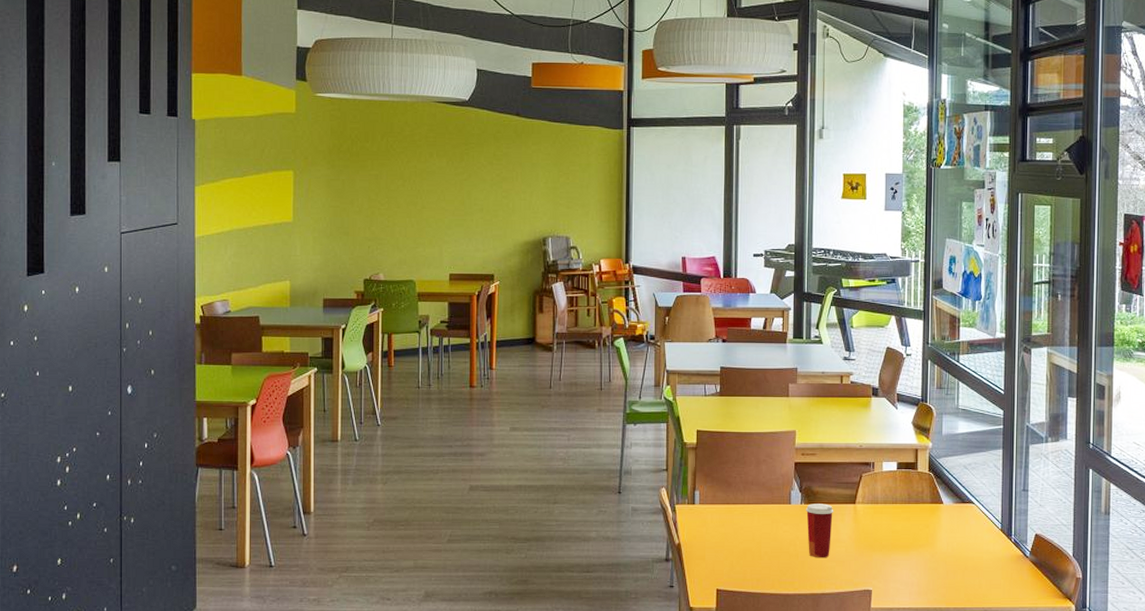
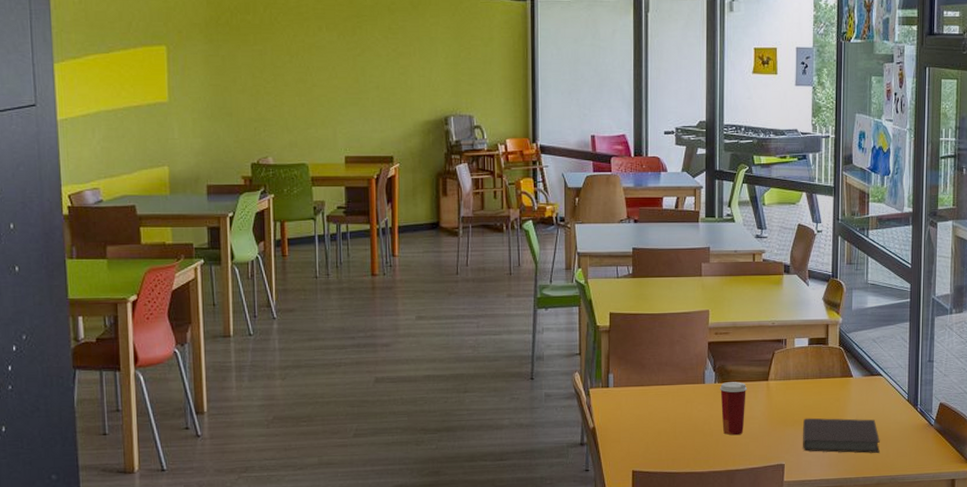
notebook: none [891,543,972,583] -> present [803,418,880,453]

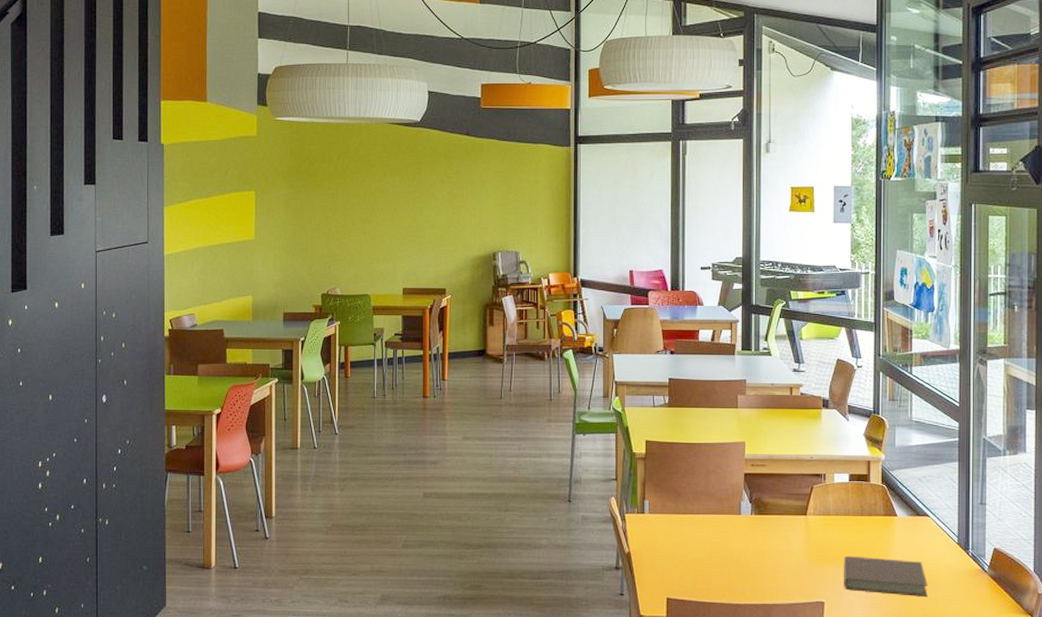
paper cup: present [719,382,748,436] -> none [755,514,785,569]

